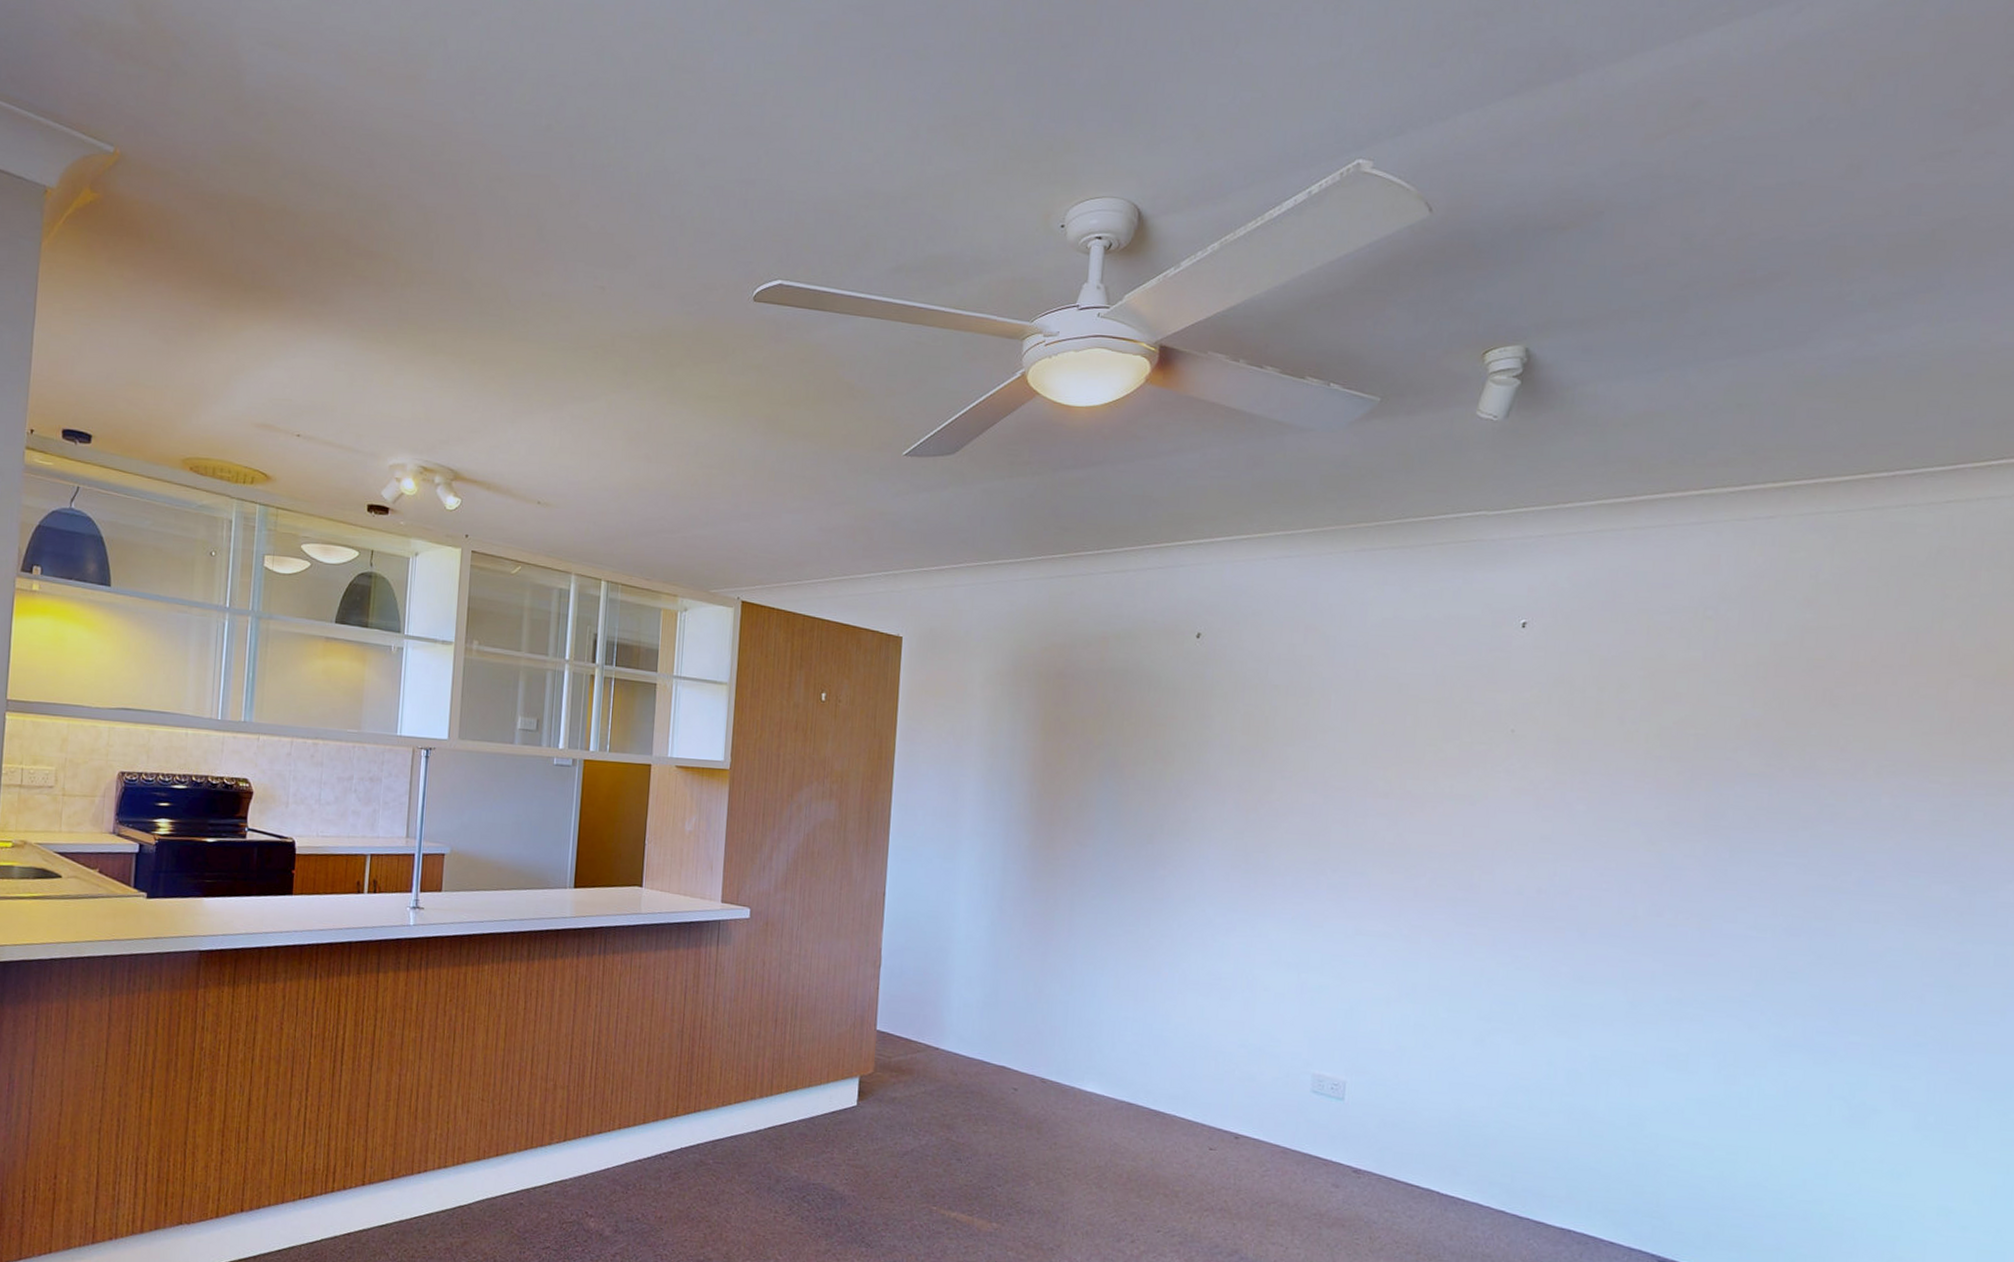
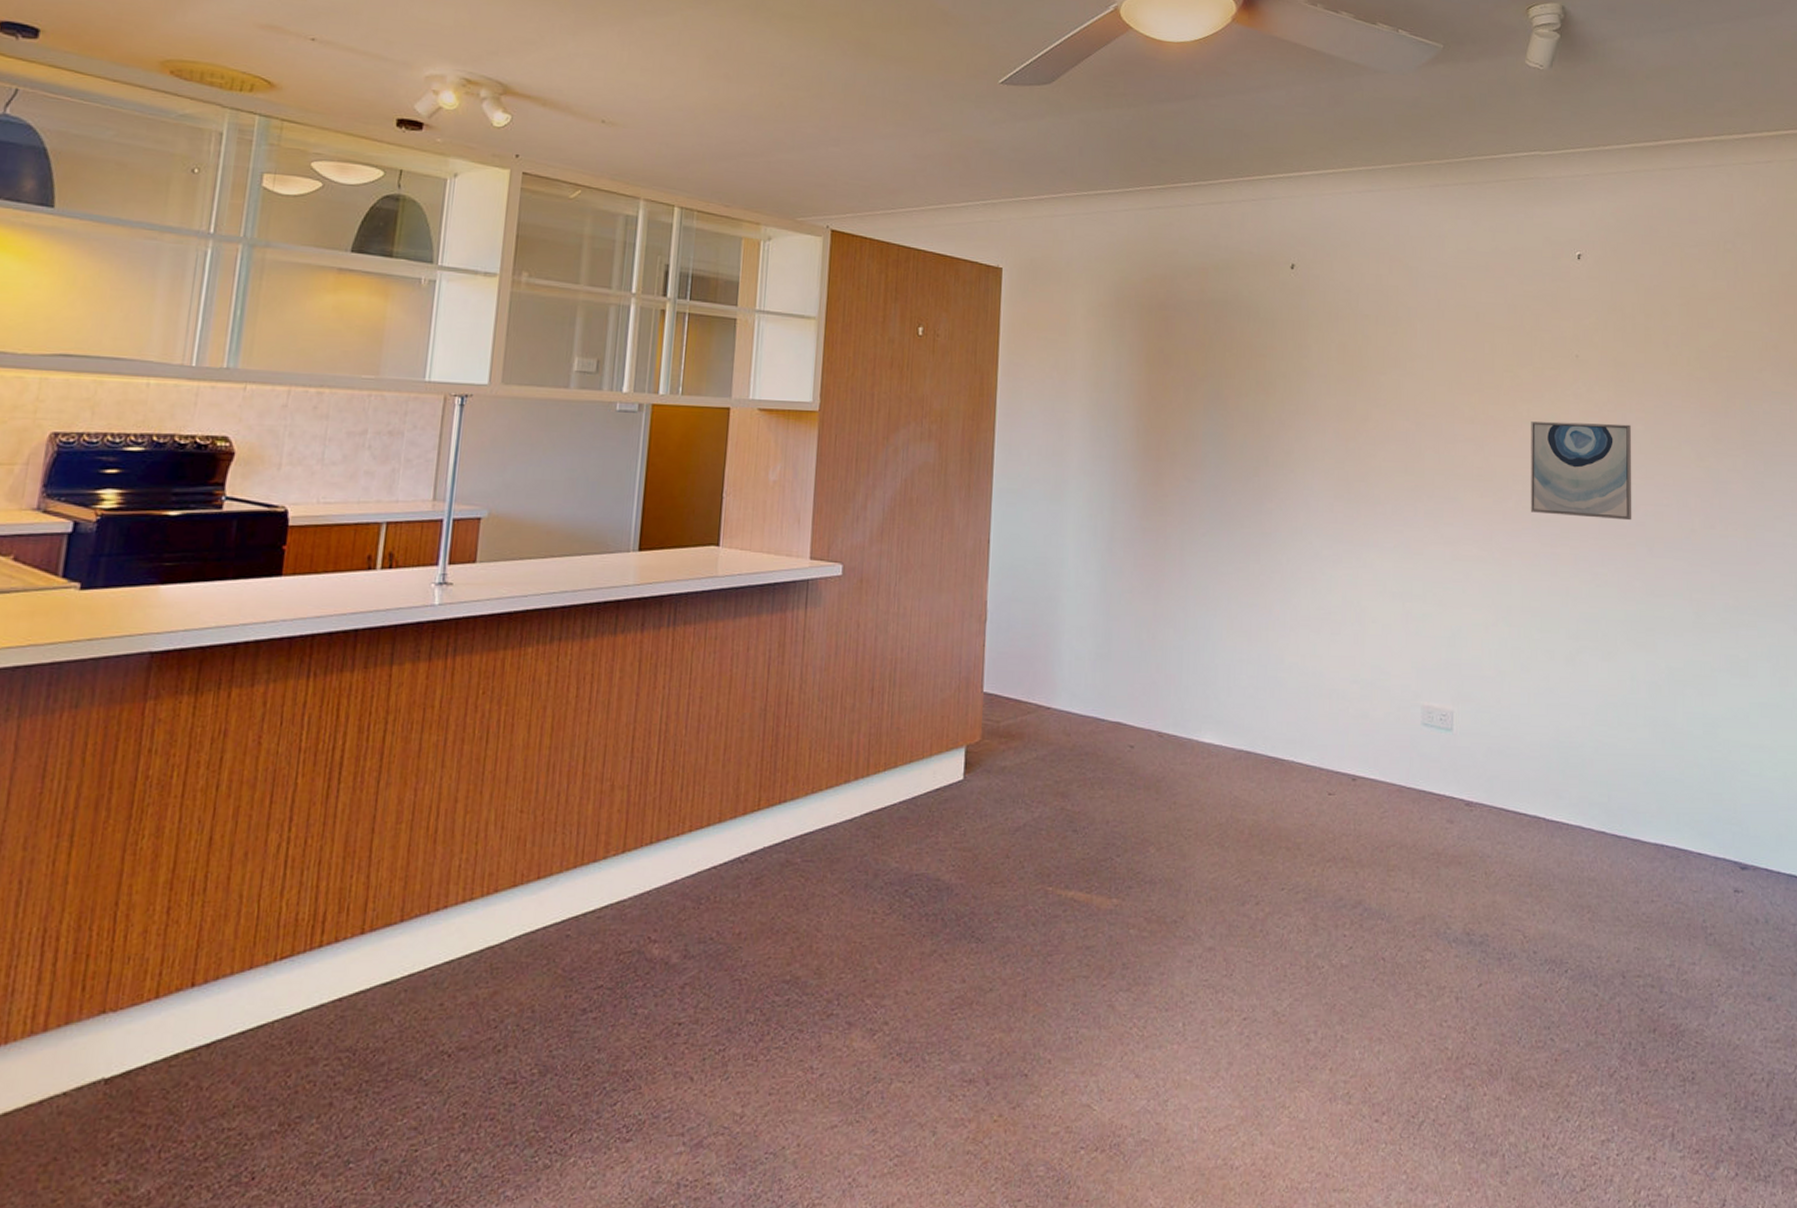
wall art: none [1446,798,1571,904] -> present [1530,421,1632,521]

